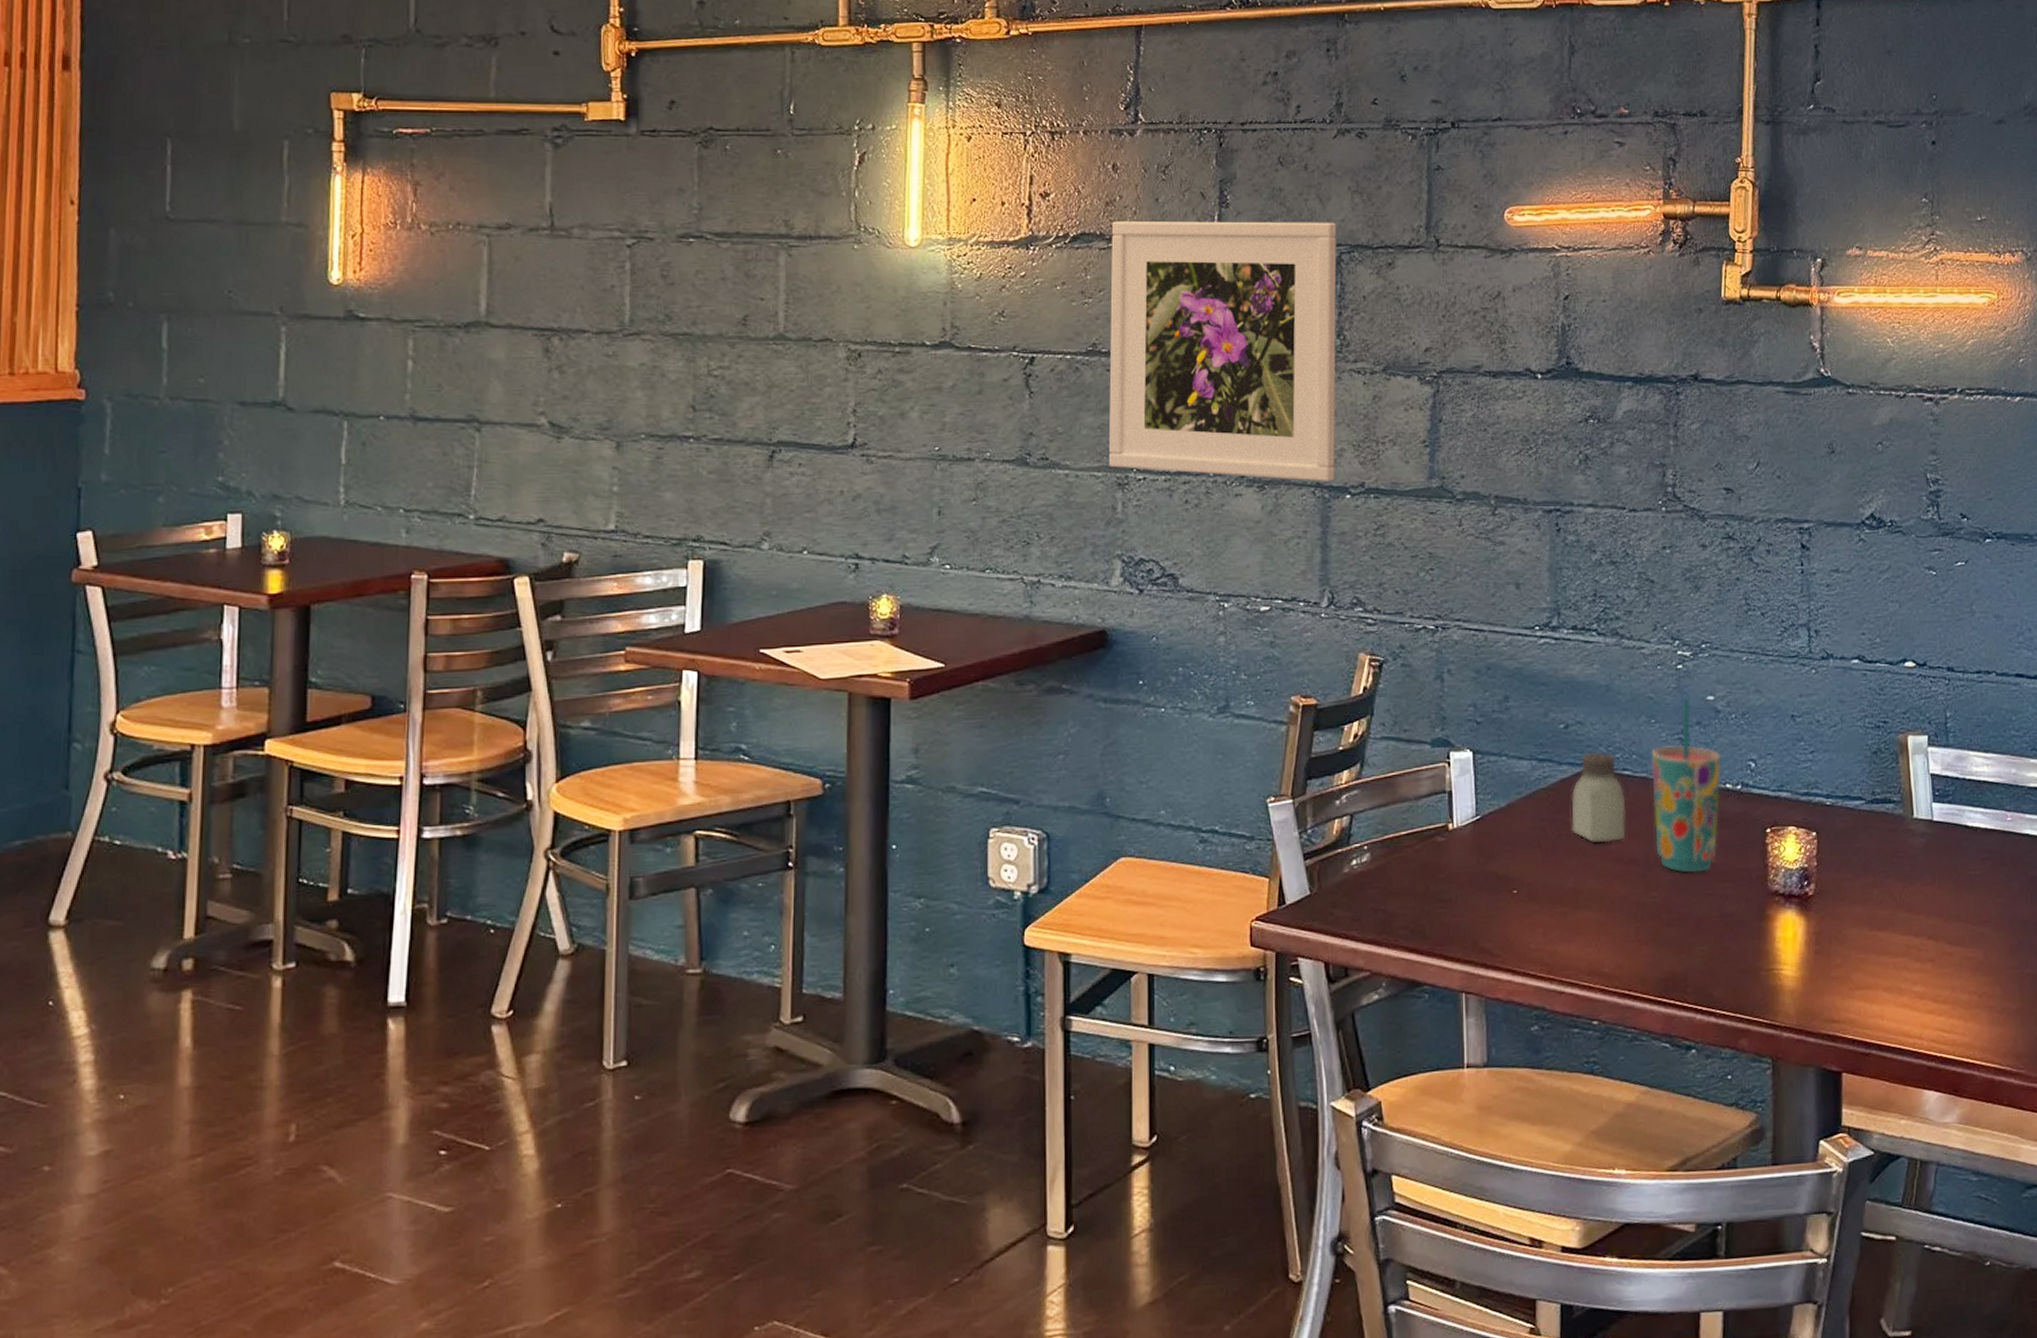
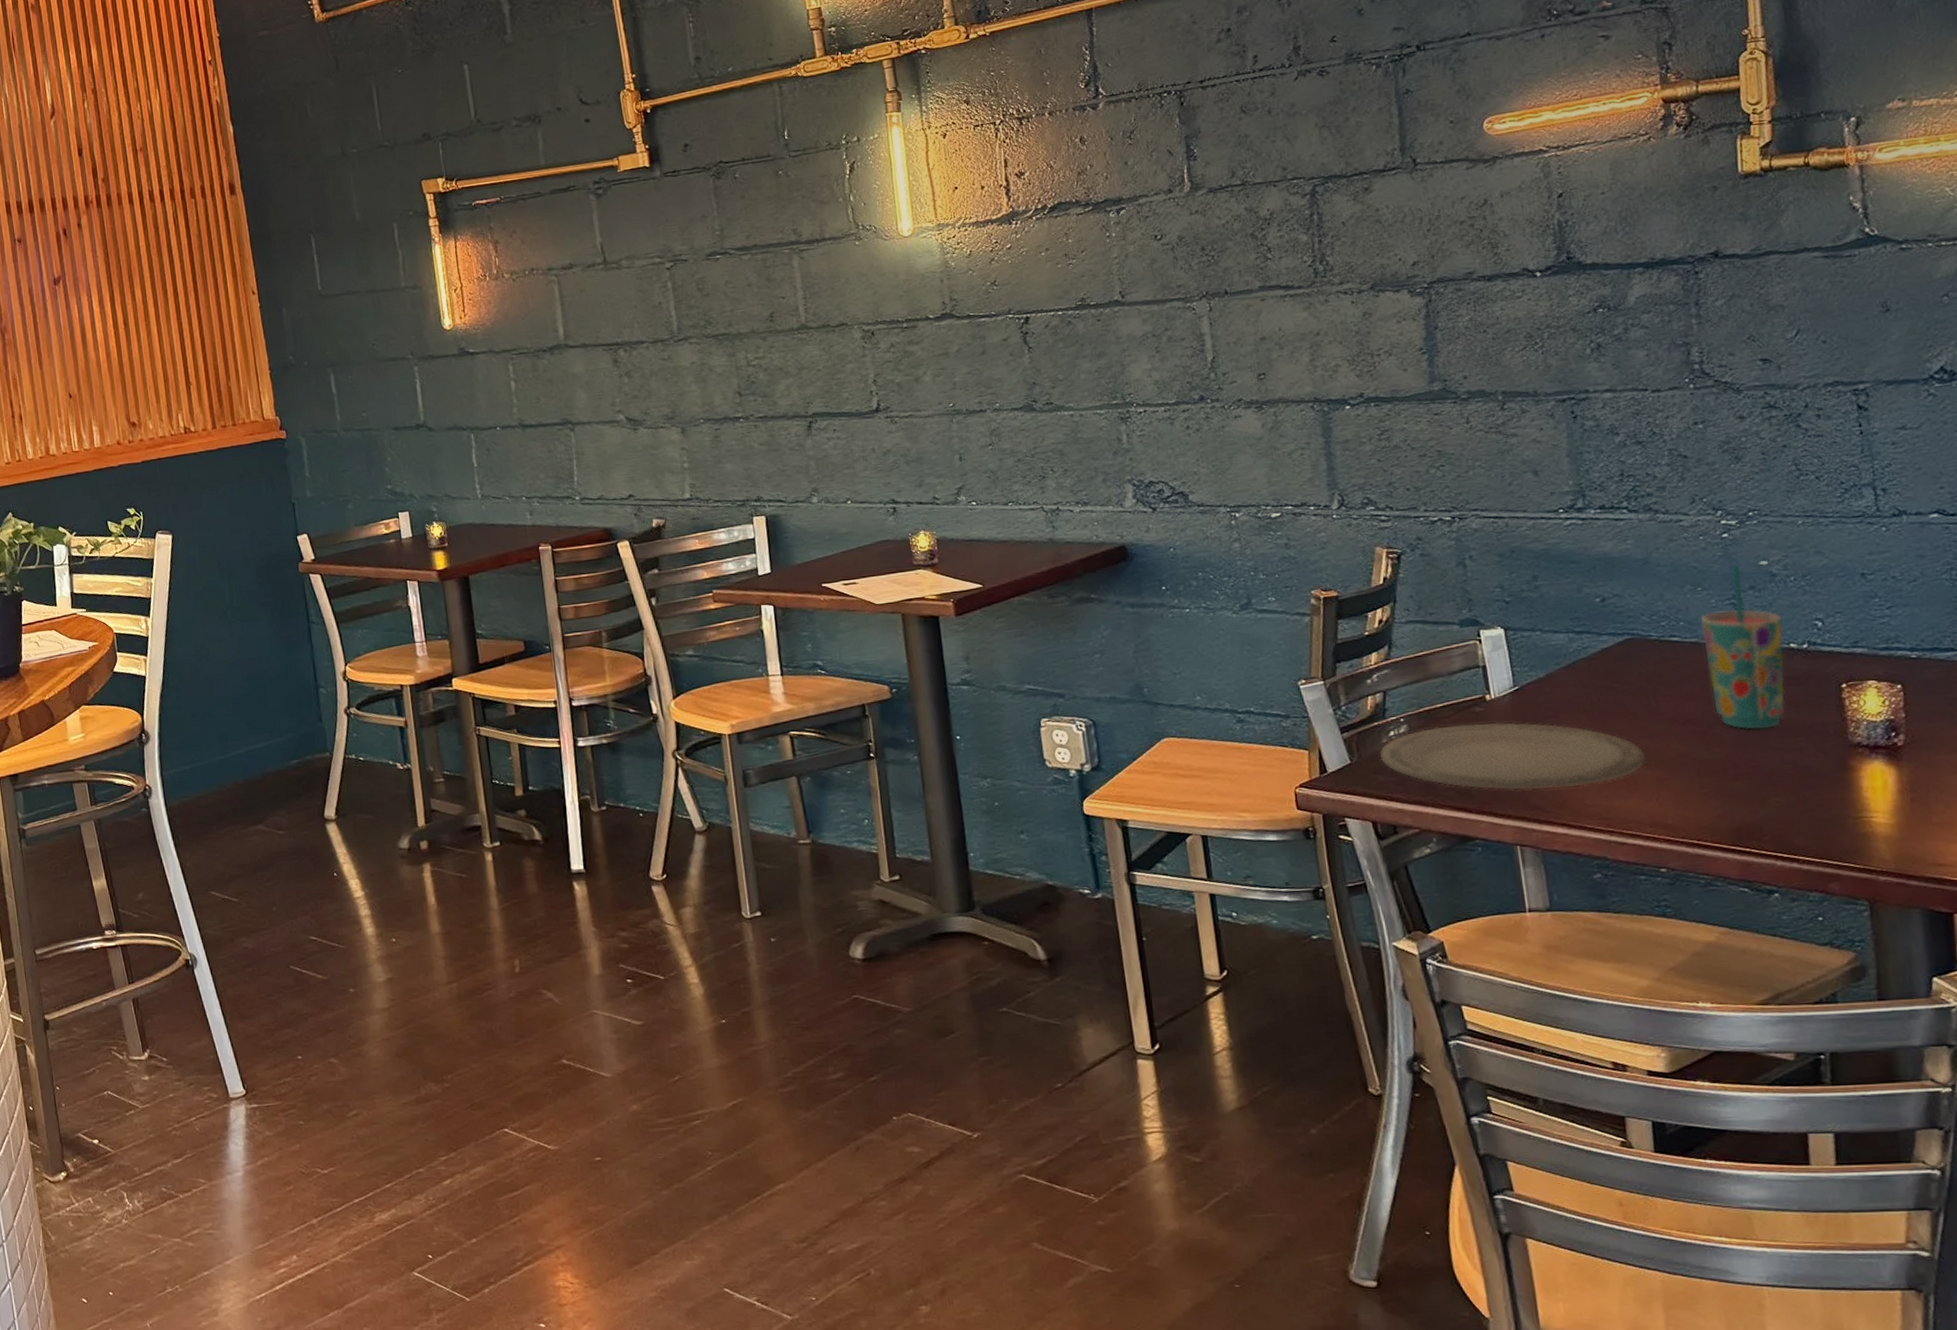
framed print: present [1108,221,1337,482] -> none [1085,158,1332,405]
plate: none [1339,854,1591,931] -> present [1378,722,1647,790]
saltshaker: present [1572,751,1626,844] -> none [1615,621,1679,707]

